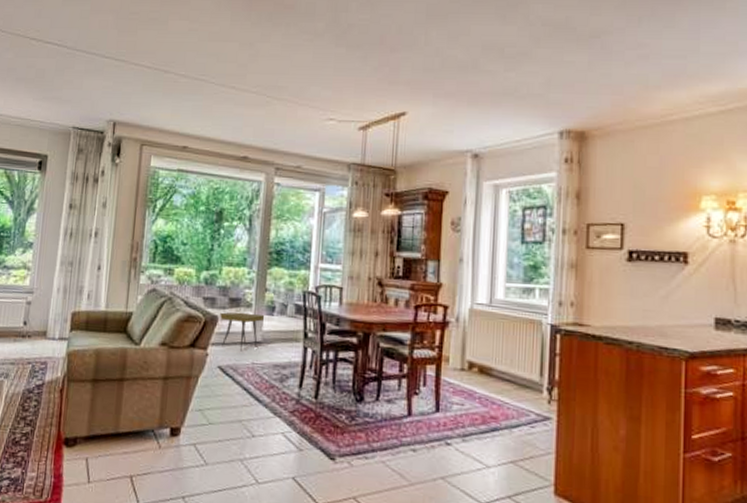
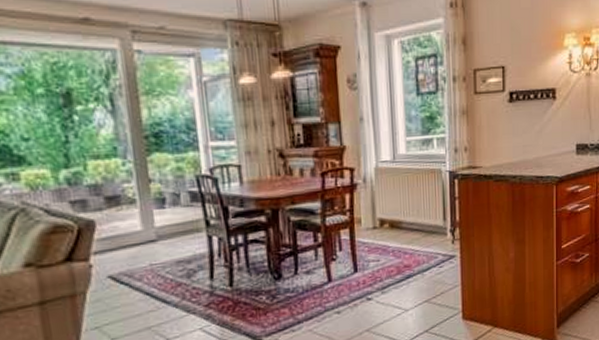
side table: present [220,312,264,352] -> none [97,210,154,255]

